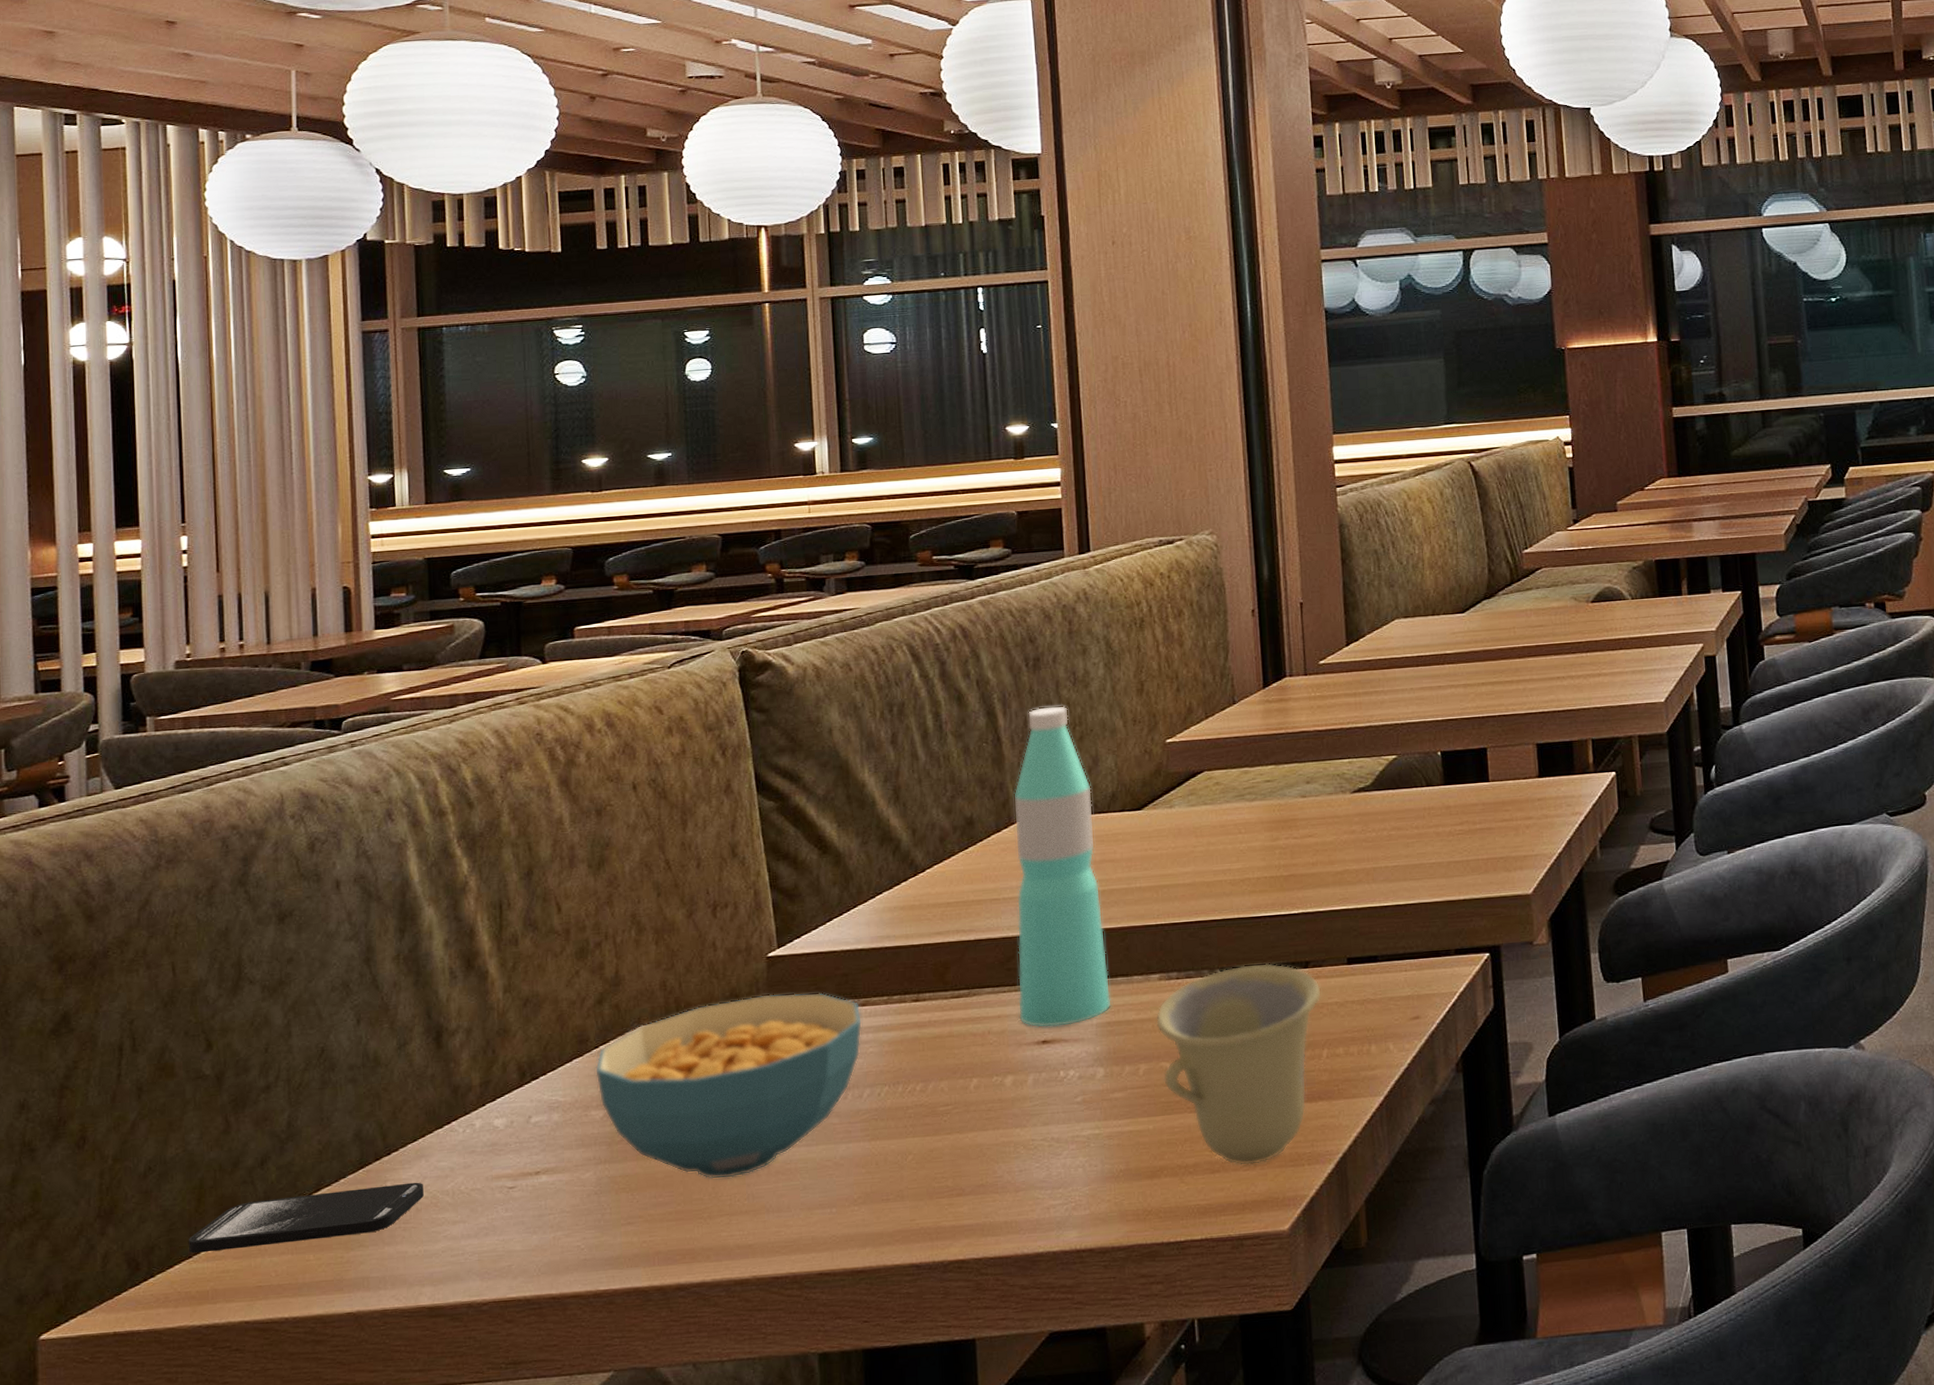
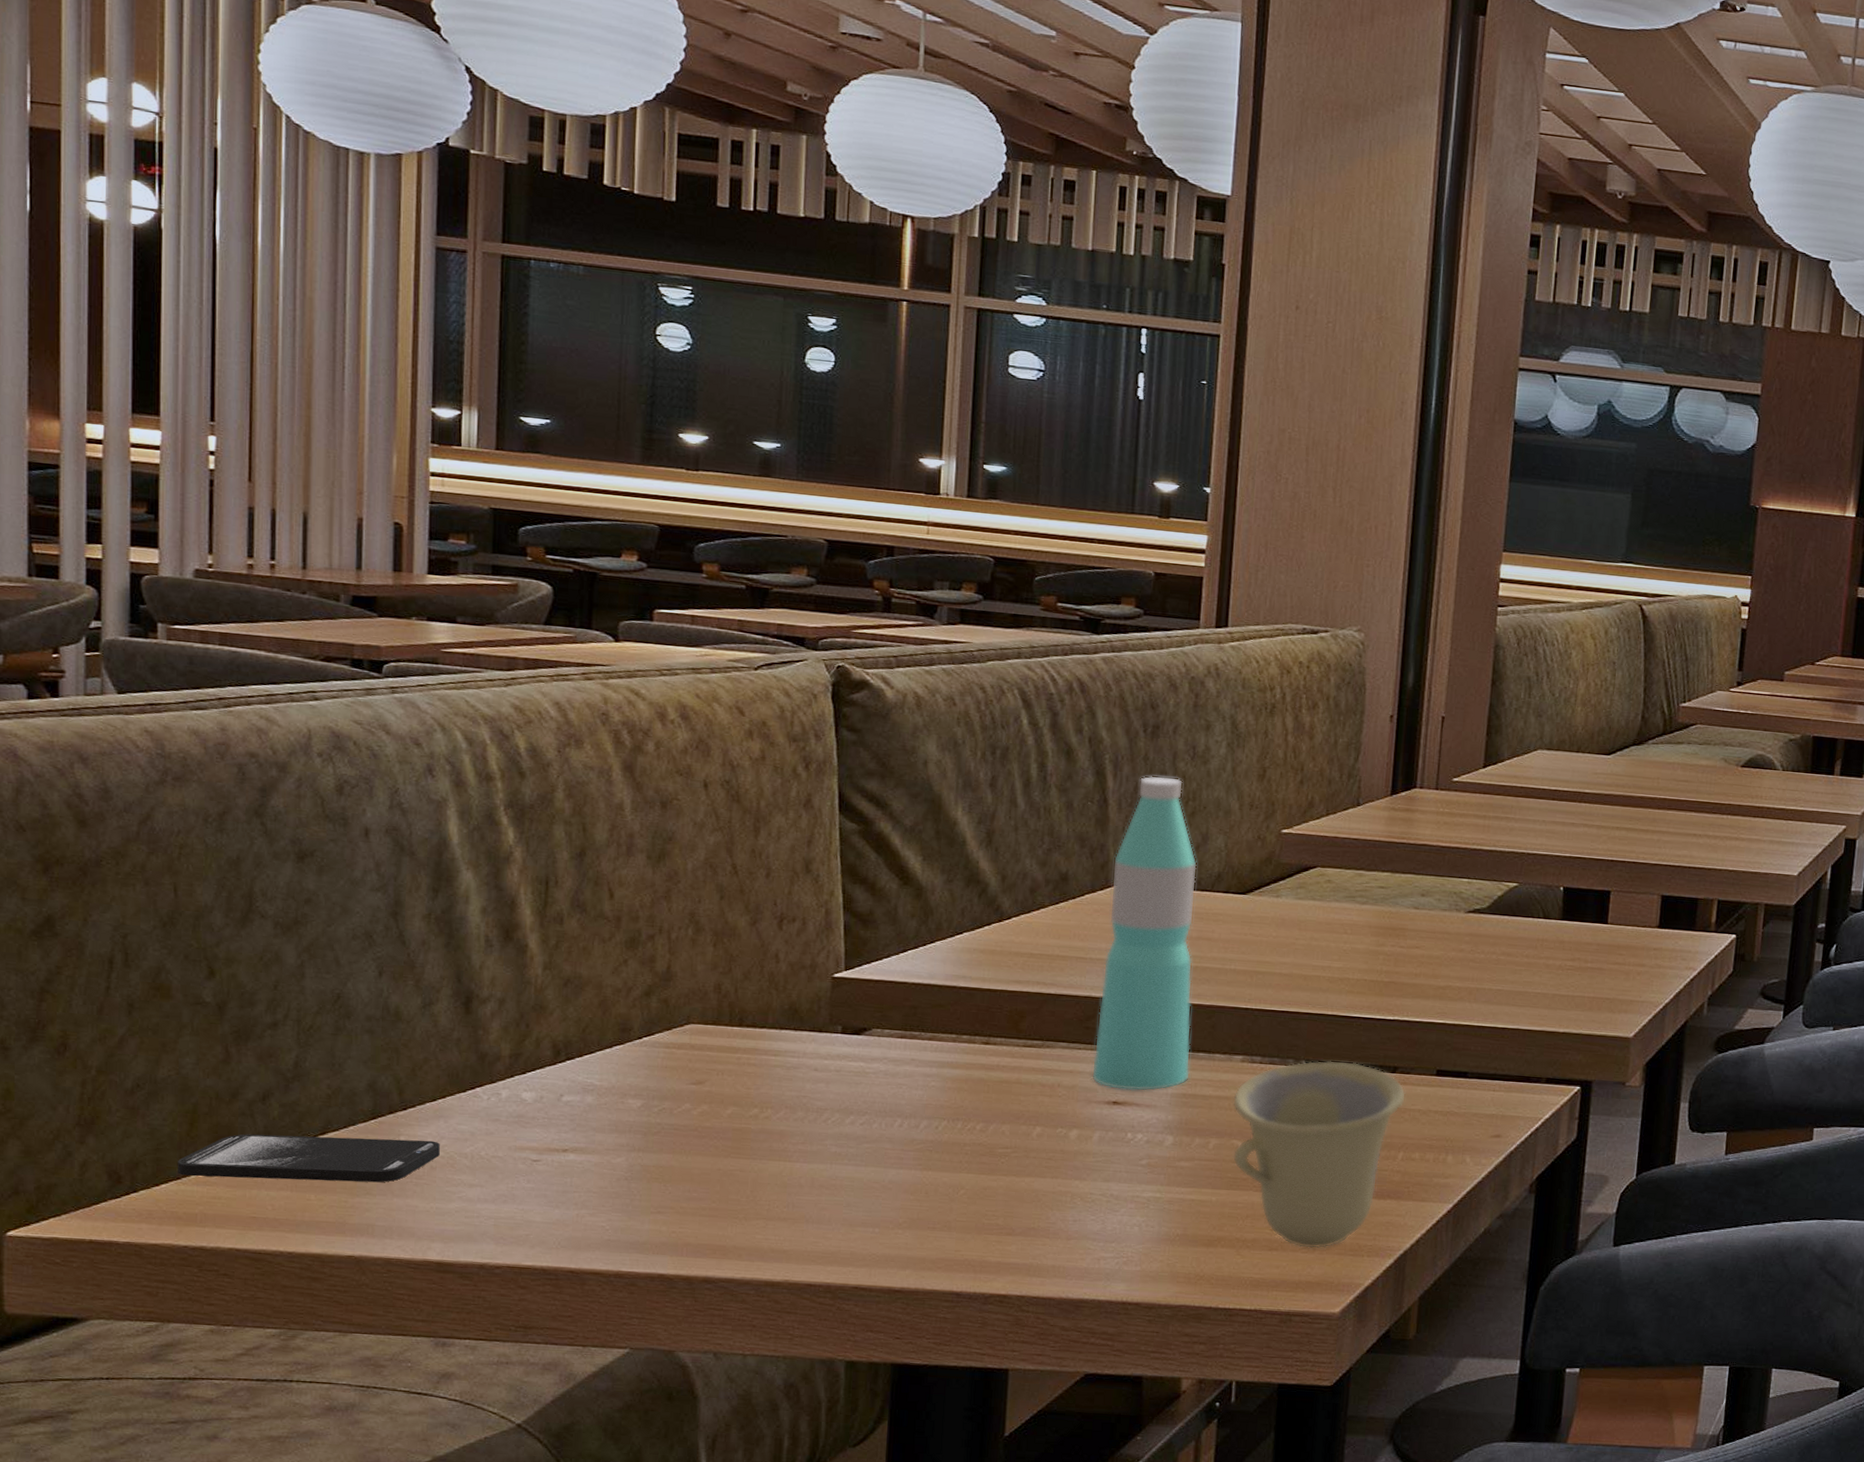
cereal bowl: present [595,992,863,1180] -> none [636,1013,928,1185]

